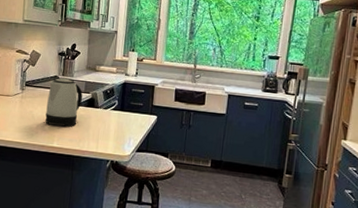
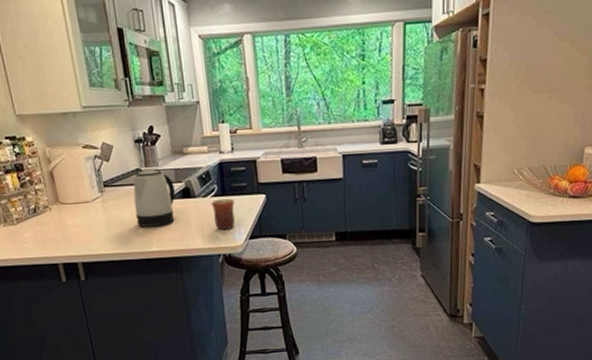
mug: none [109,112,130,140] -> present [210,198,235,230]

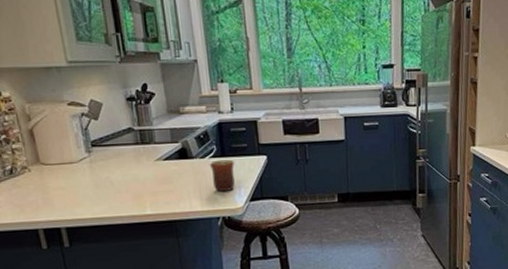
kettle: present [133,170,175,227] -> none [124,129,171,189]

